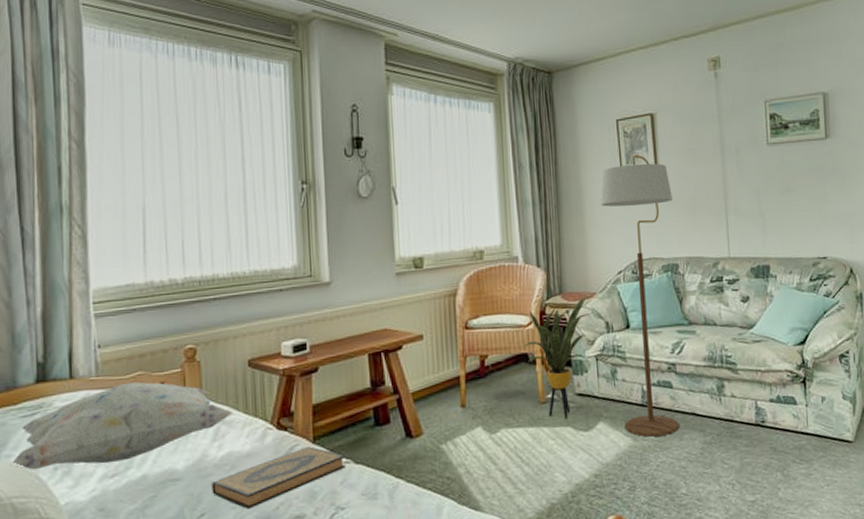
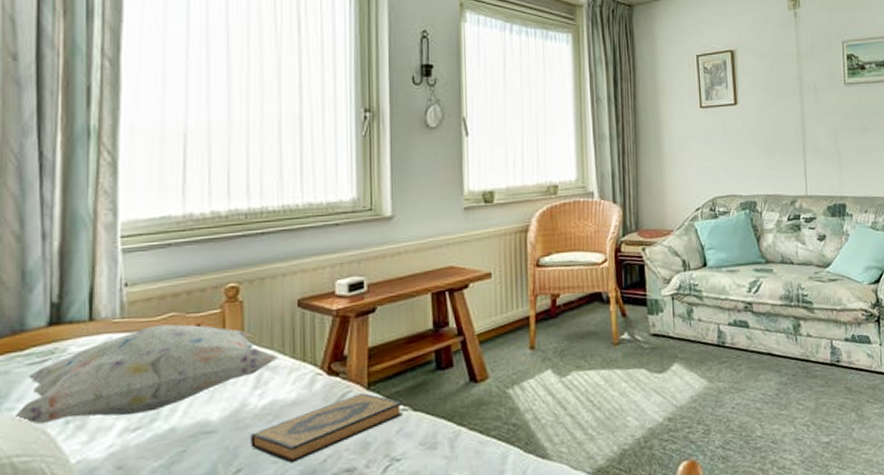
house plant: present [523,296,591,418] -> none [597,233,667,360]
floor lamp: present [601,154,679,437] -> none [680,91,755,378]

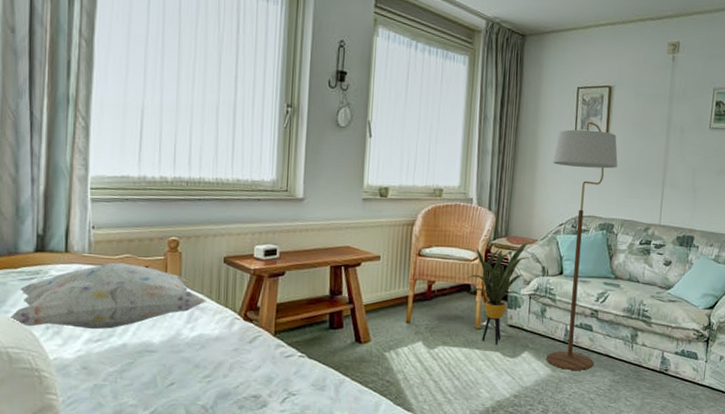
hardback book: present [251,393,402,463] -> none [182,339,300,384]
house plant: none [597,233,667,360] -> present [467,241,530,344]
floor lamp: none [680,91,755,378] -> present [546,121,618,370]

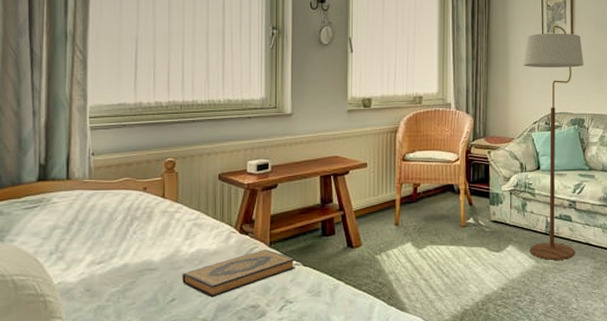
decorative pillow: present [8,262,206,330] -> none [13,186,203,254]
hardback book: none [182,339,300,384] -> present [182,250,295,298]
house plant: present [467,241,530,344] -> none [450,140,508,240]

